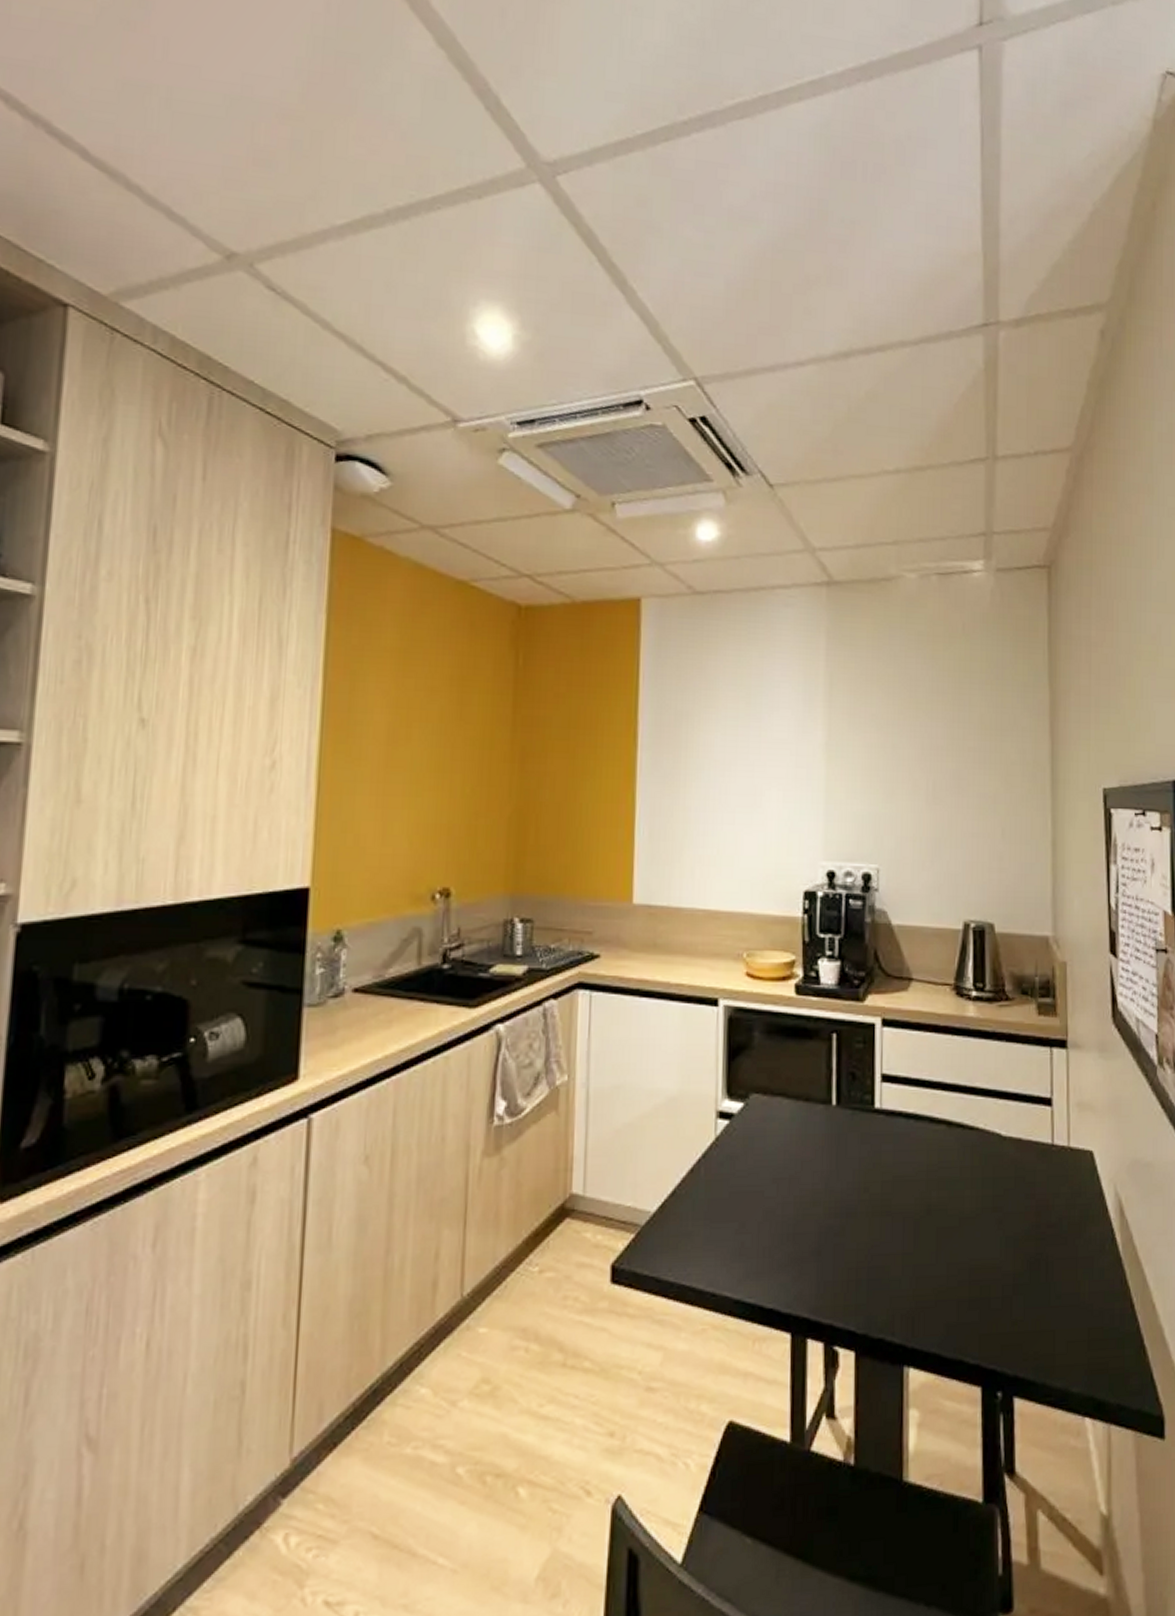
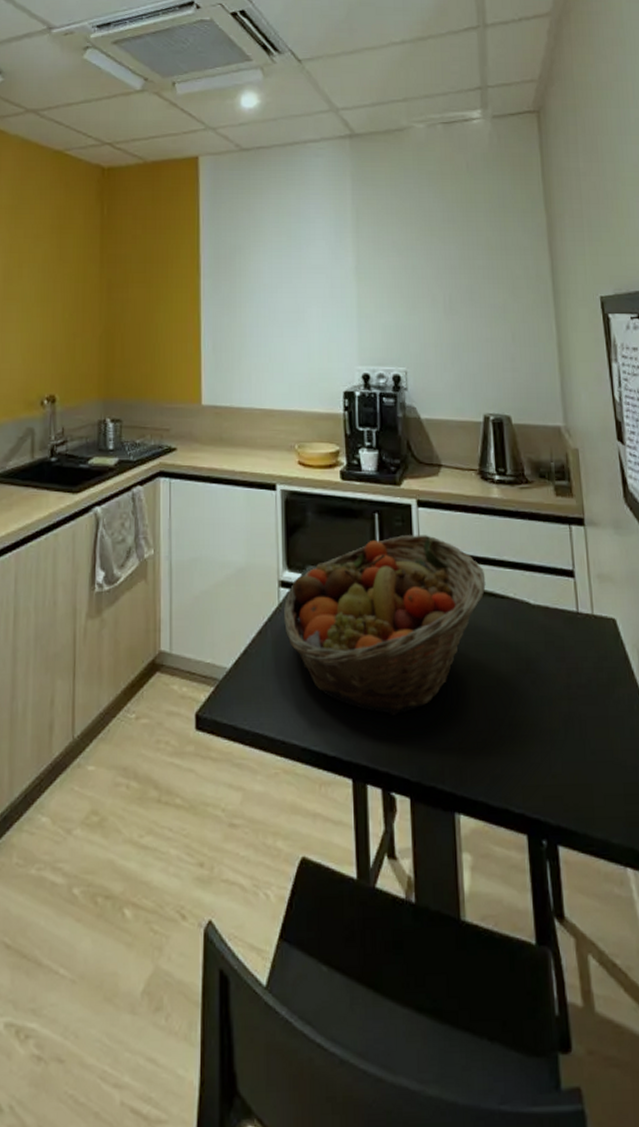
fruit basket: none [719,1058,954,1263] -> present [283,535,486,717]

